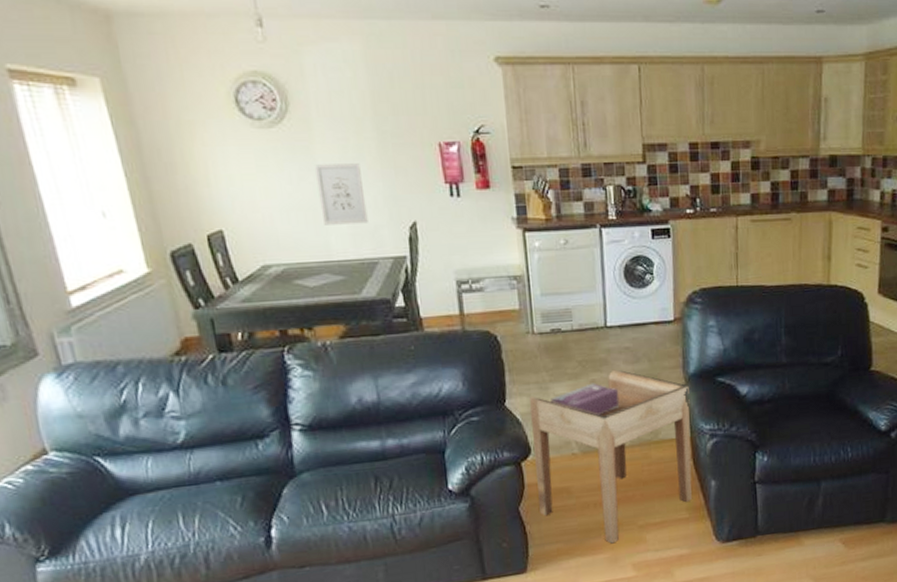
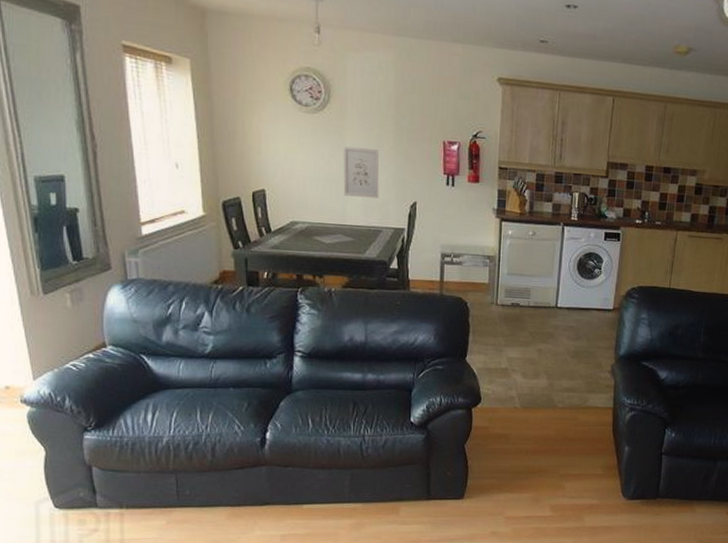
side table: present [530,369,692,544] -> none [481,343,618,486]
tissue box: present [551,383,620,416] -> none [503,351,560,379]

